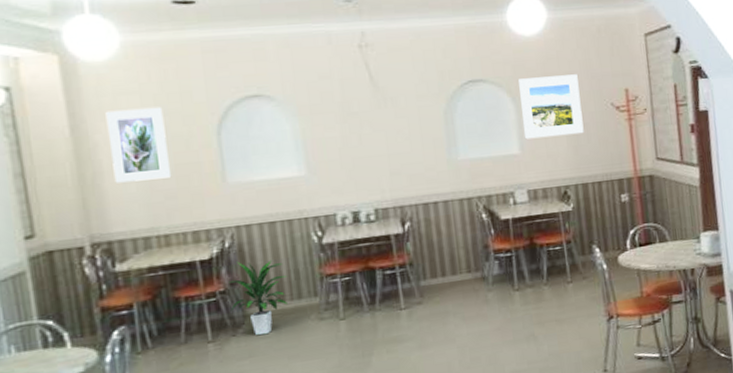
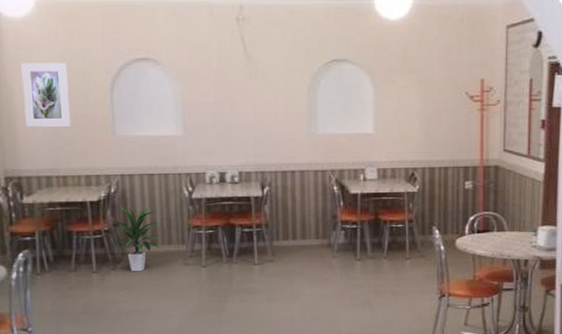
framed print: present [519,74,584,140] -> none [379,61,437,120]

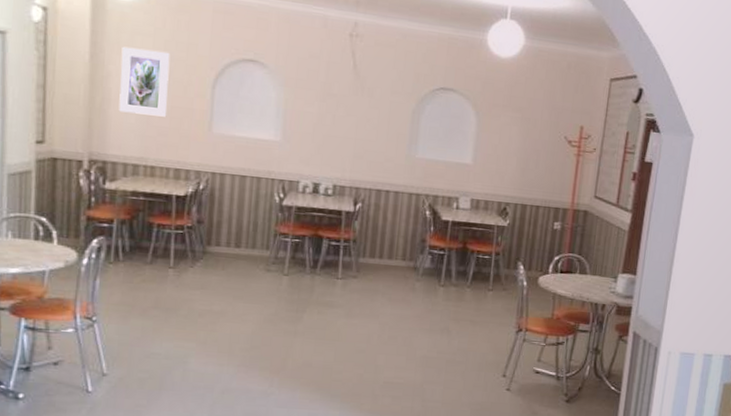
indoor plant: present [112,206,161,272] -> none [193,203,247,273]

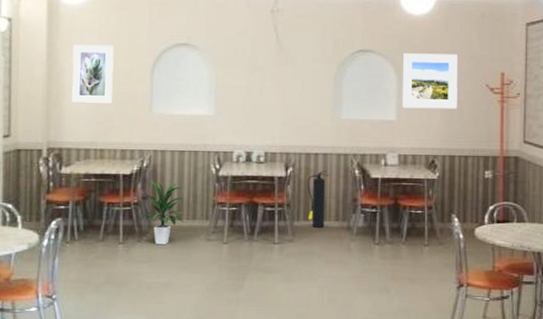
indoor plant: none [193,203,247,273] -> present [139,180,187,245]
fire extinguisher: none [374,208,400,266] -> present [307,170,330,228]
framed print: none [479,96,540,159] -> present [402,53,458,109]

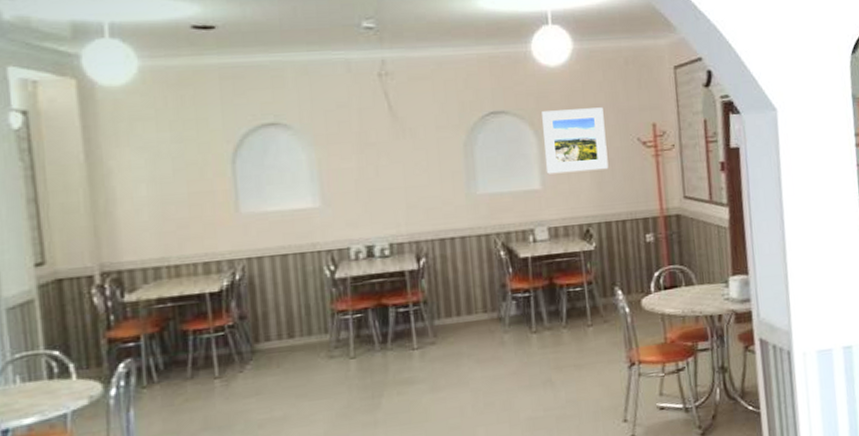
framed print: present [71,44,114,103] -> none [121,133,185,211]
indoor plant: present [139,180,187,245] -> none [238,294,298,373]
fire extinguisher: present [307,170,330,228] -> none [445,255,472,324]

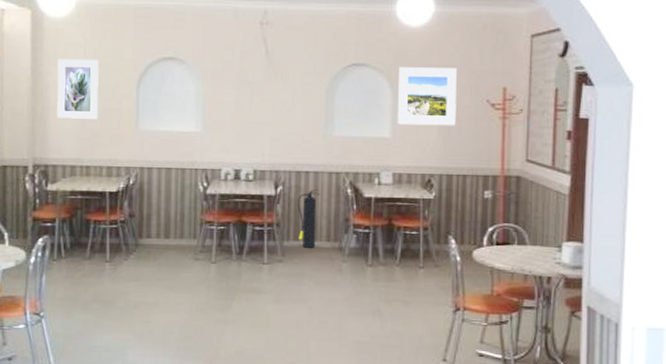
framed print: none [121,133,185,211] -> present [57,59,99,119]
fire extinguisher: none [445,255,472,324] -> present [297,189,321,248]

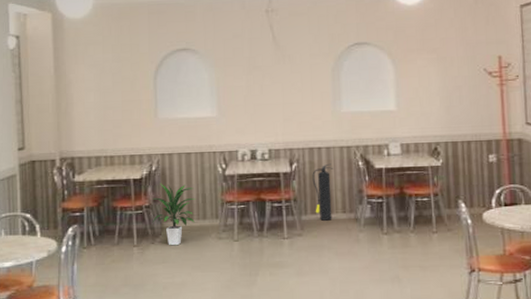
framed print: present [57,59,99,119] -> none [78,55,119,113]
indoor plant: none [126,197,175,264] -> present [152,183,197,246]
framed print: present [397,67,457,126] -> none [399,41,457,98]

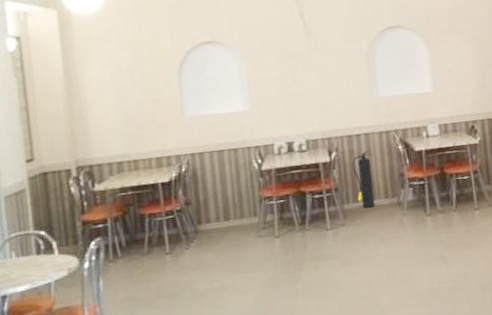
indoor plant: present [152,183,197,246] -> none [184,183,232,250]

